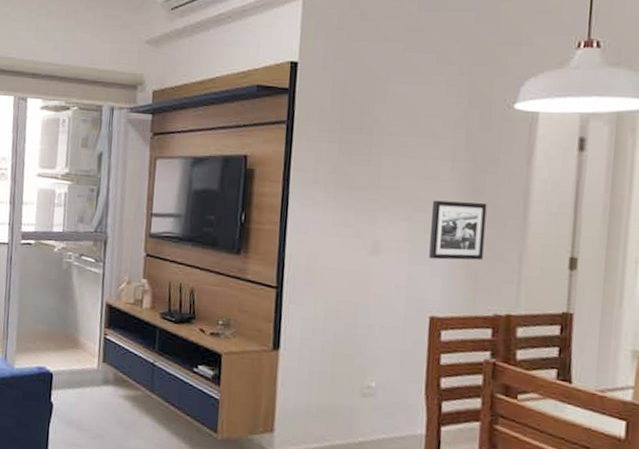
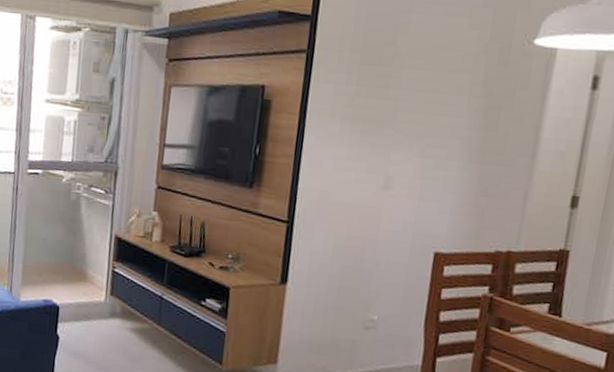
picture frame: present [429,200,487,261] -> none [438,136,499,198]

